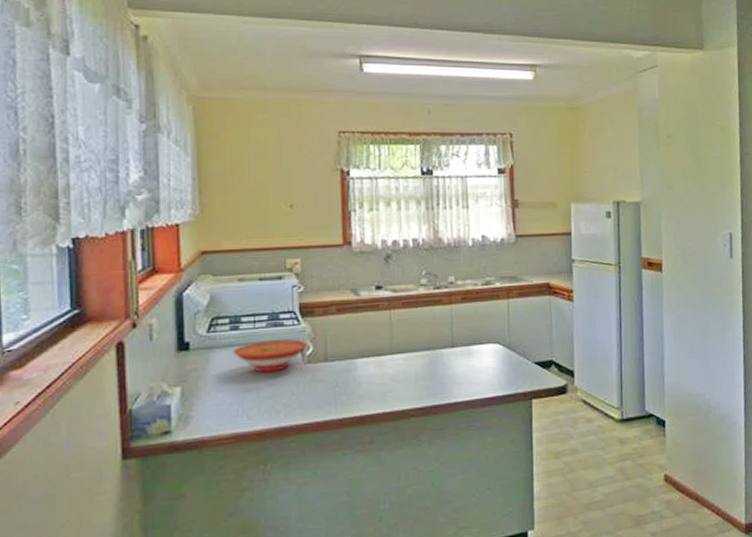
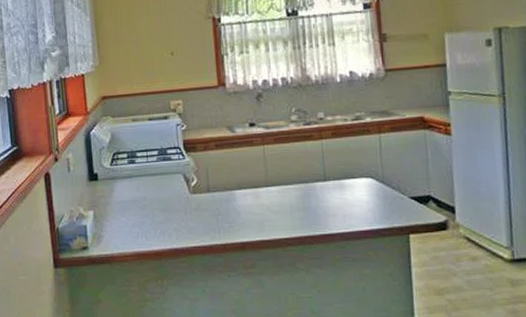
bowl: present [233,339,307,373] -> none [132,171,192,201]

